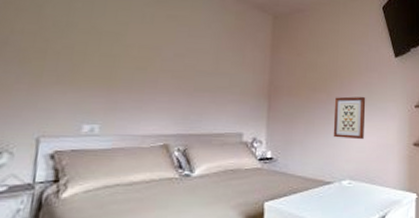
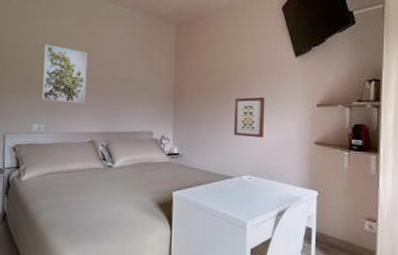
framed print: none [98,25,165,100] -> present [42,44,88,104]

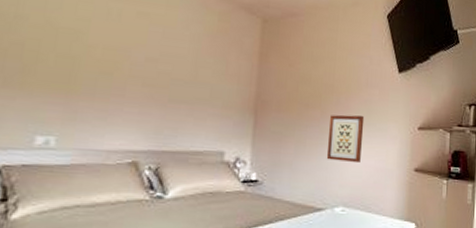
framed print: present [42,44,88,104] -> none [54,20,134,110]

